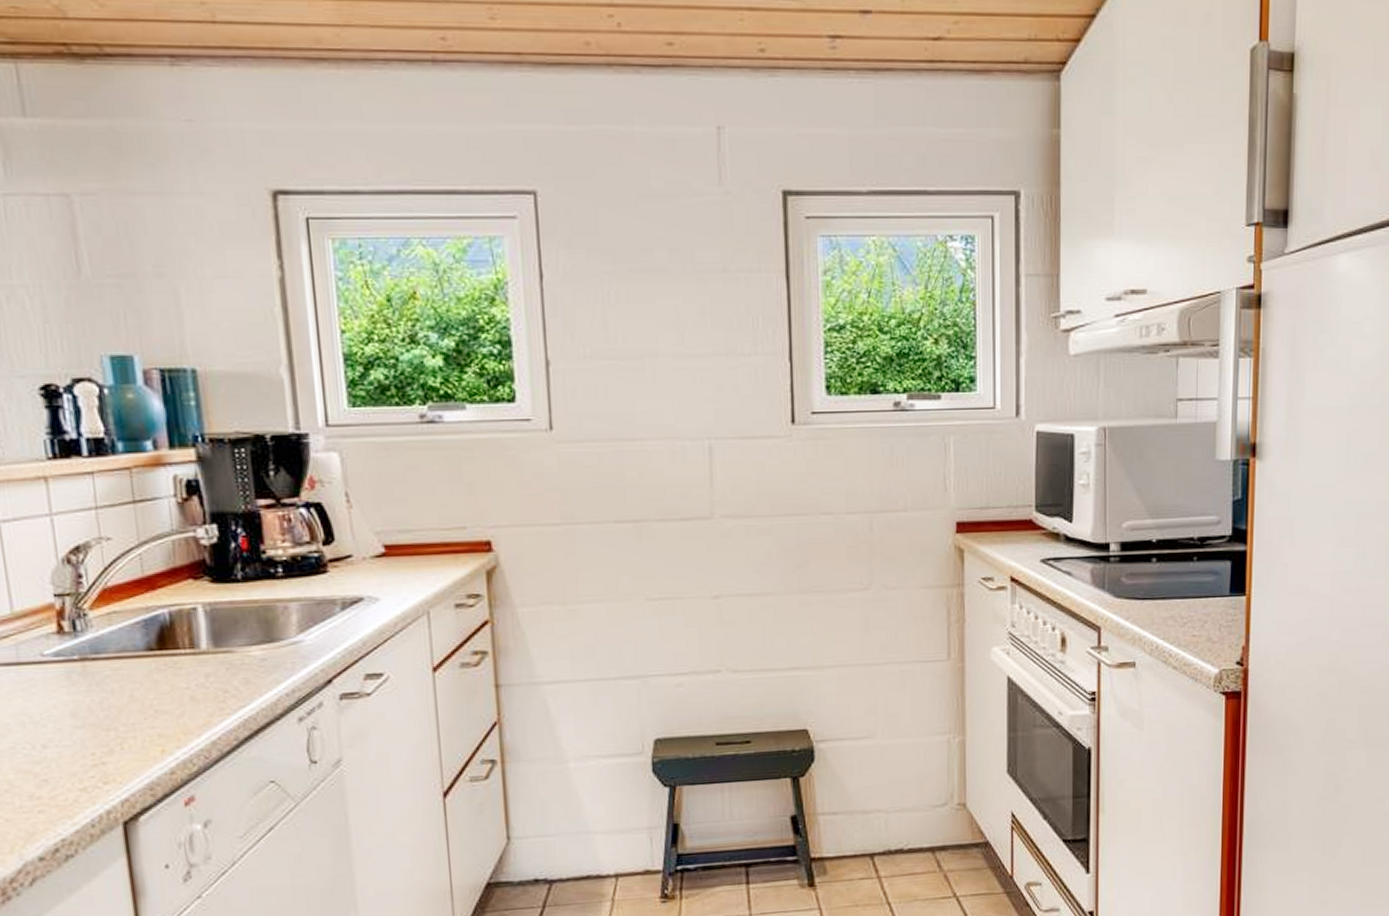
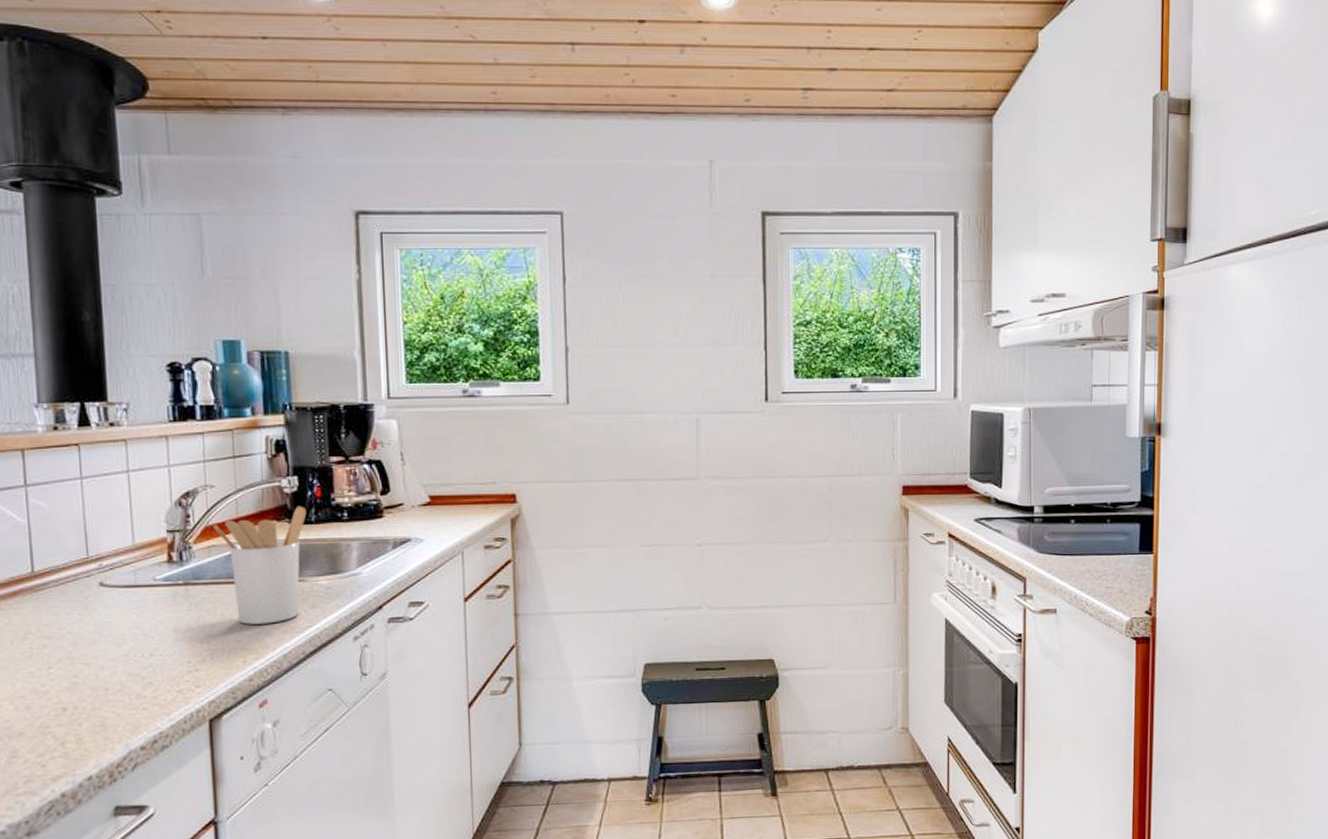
utensil holder: none [113,560,231,707] -> present [213,506,307,625]

